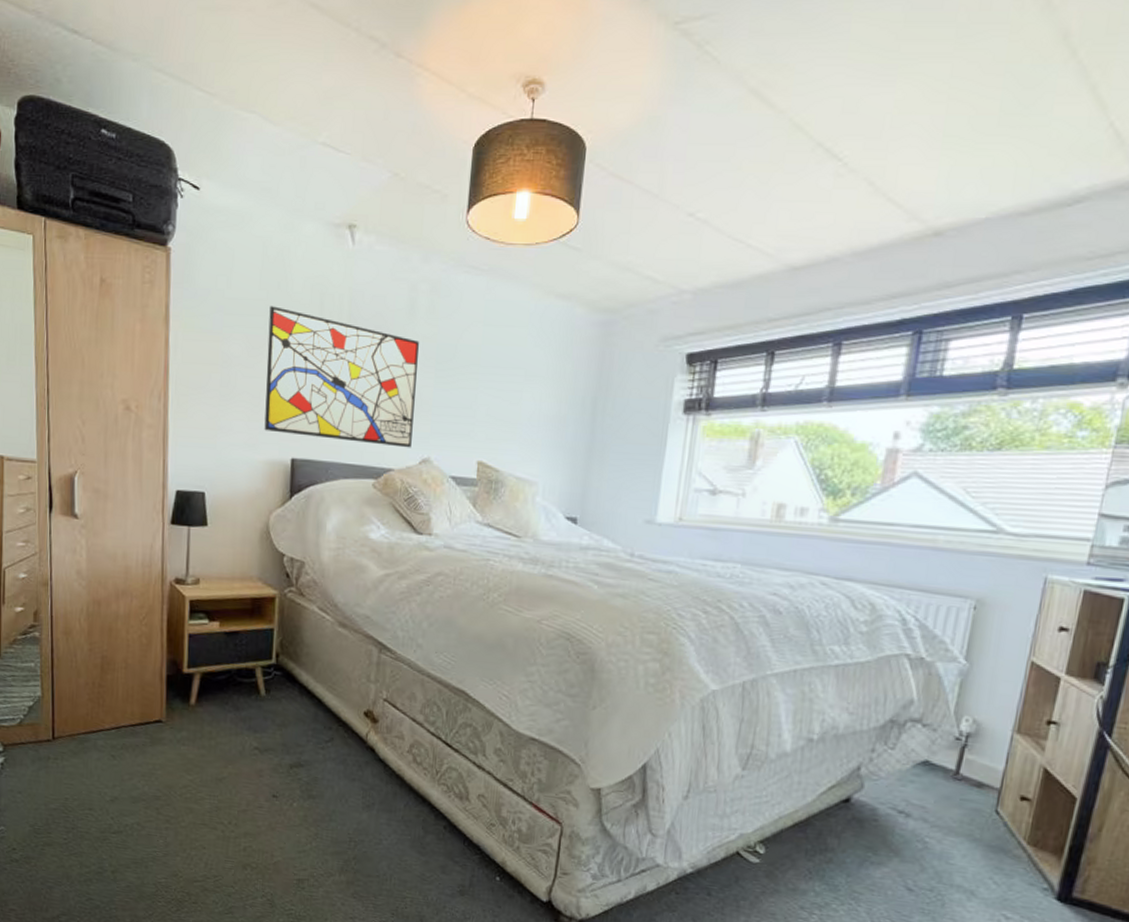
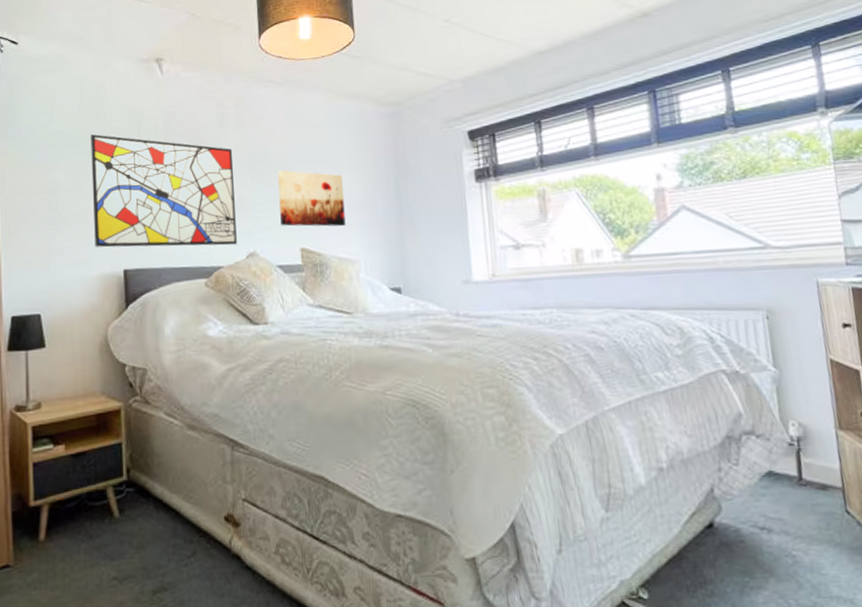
wall art: none [460,373,536,444] -> present [277,170,346,227]

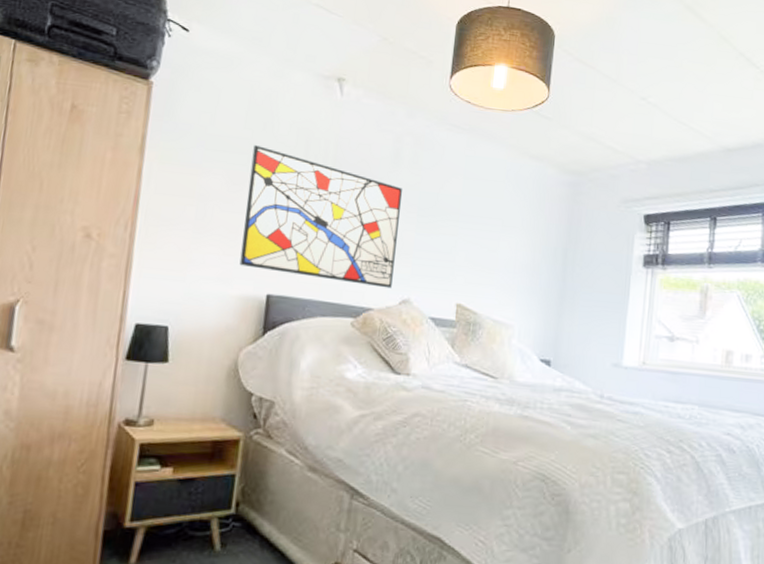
wall art: present [277,170,346,227] -> none [440,220,512,289]

